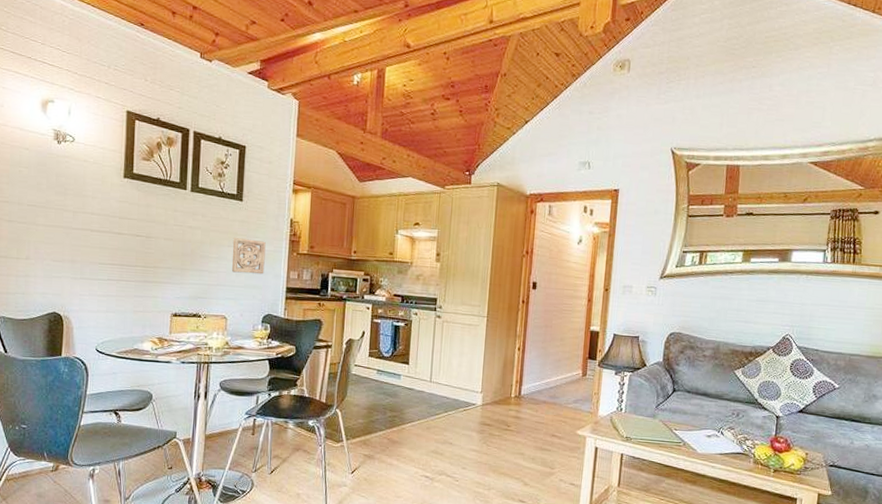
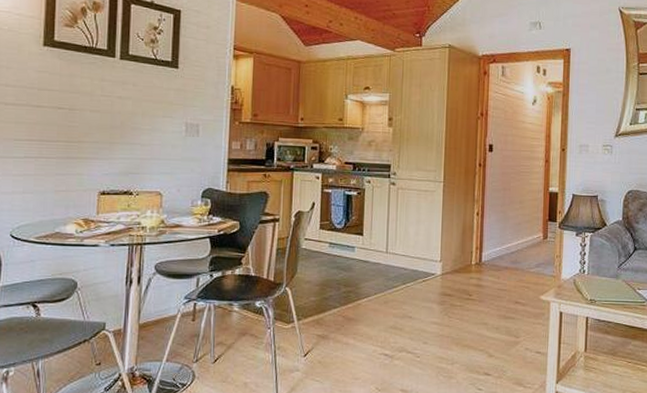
wall ornament: present [231,237,266,275] -> none [166,106,205,146]

